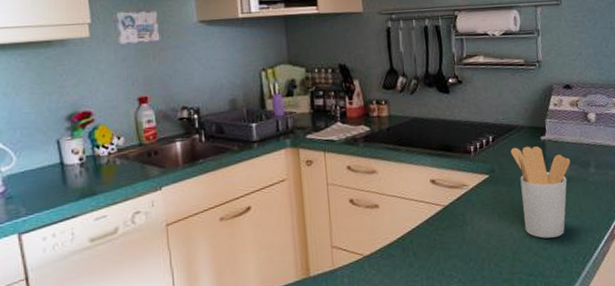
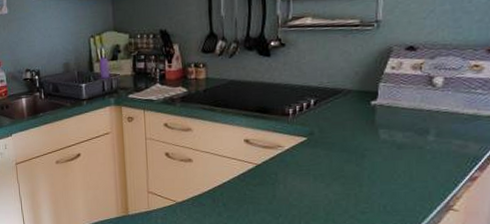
utensil holder: present [510,146,571,239] -> none [334,110,405,203]

